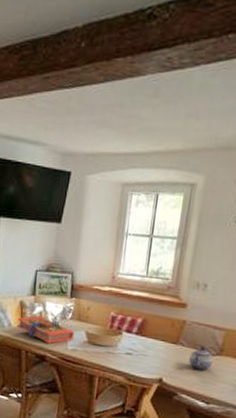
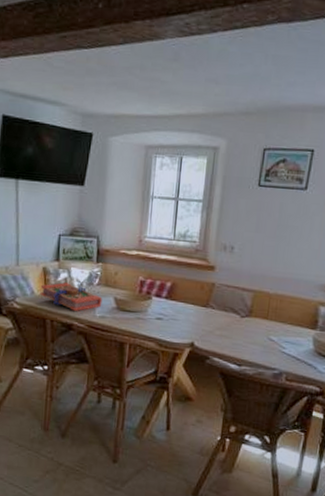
teapot: present [189,346,214,371] -> none [219,308,244,333]

